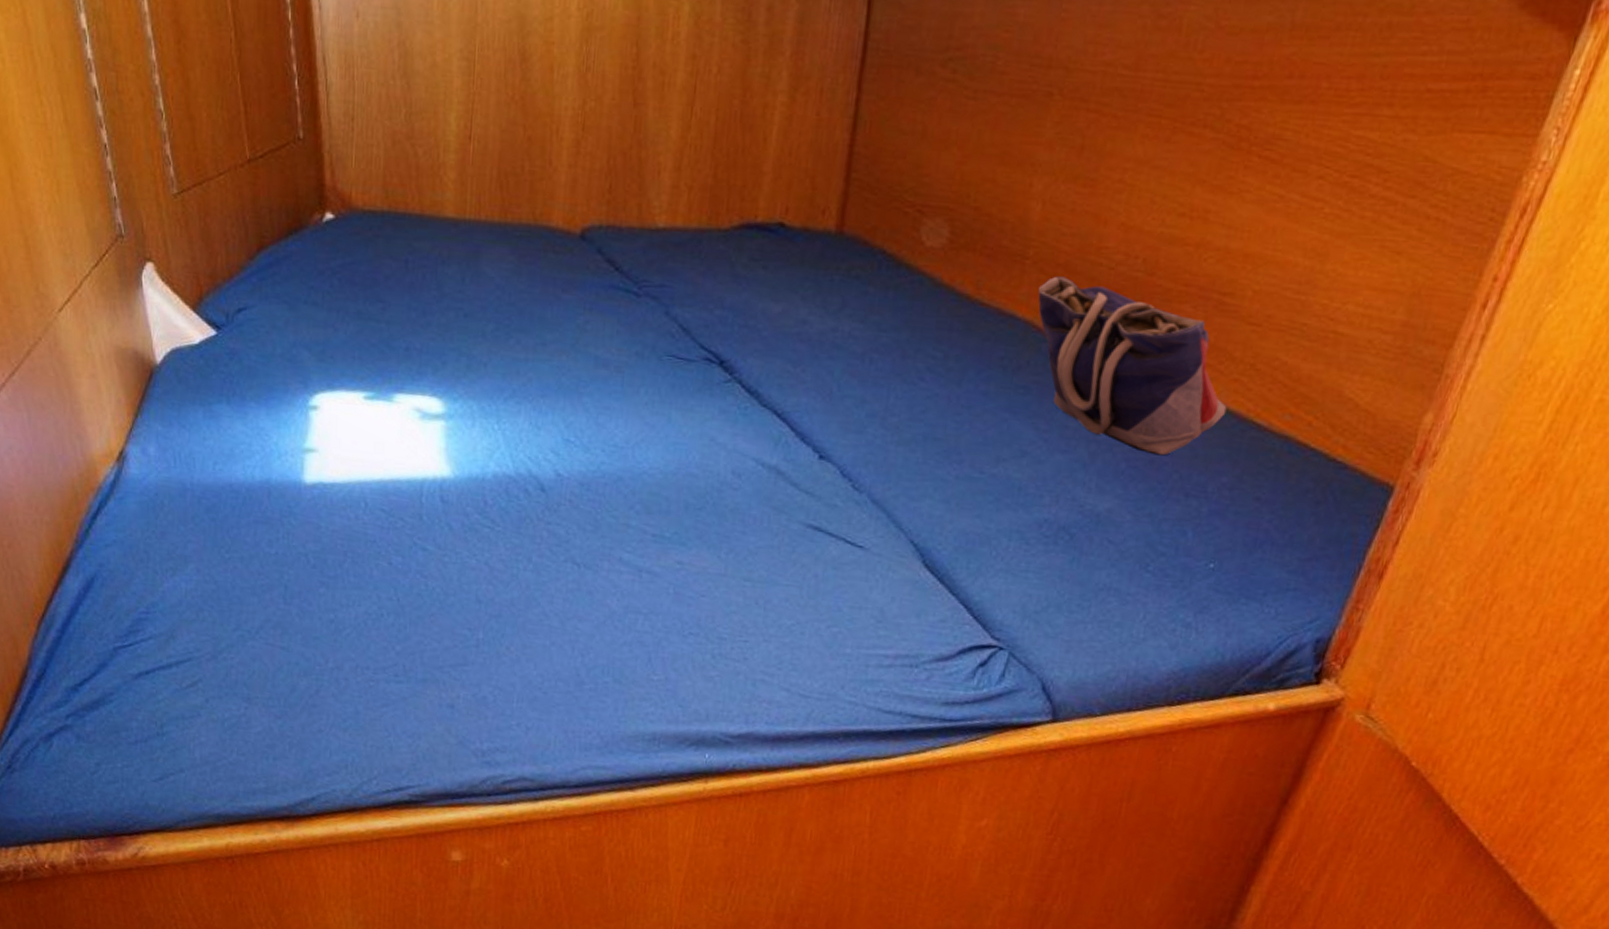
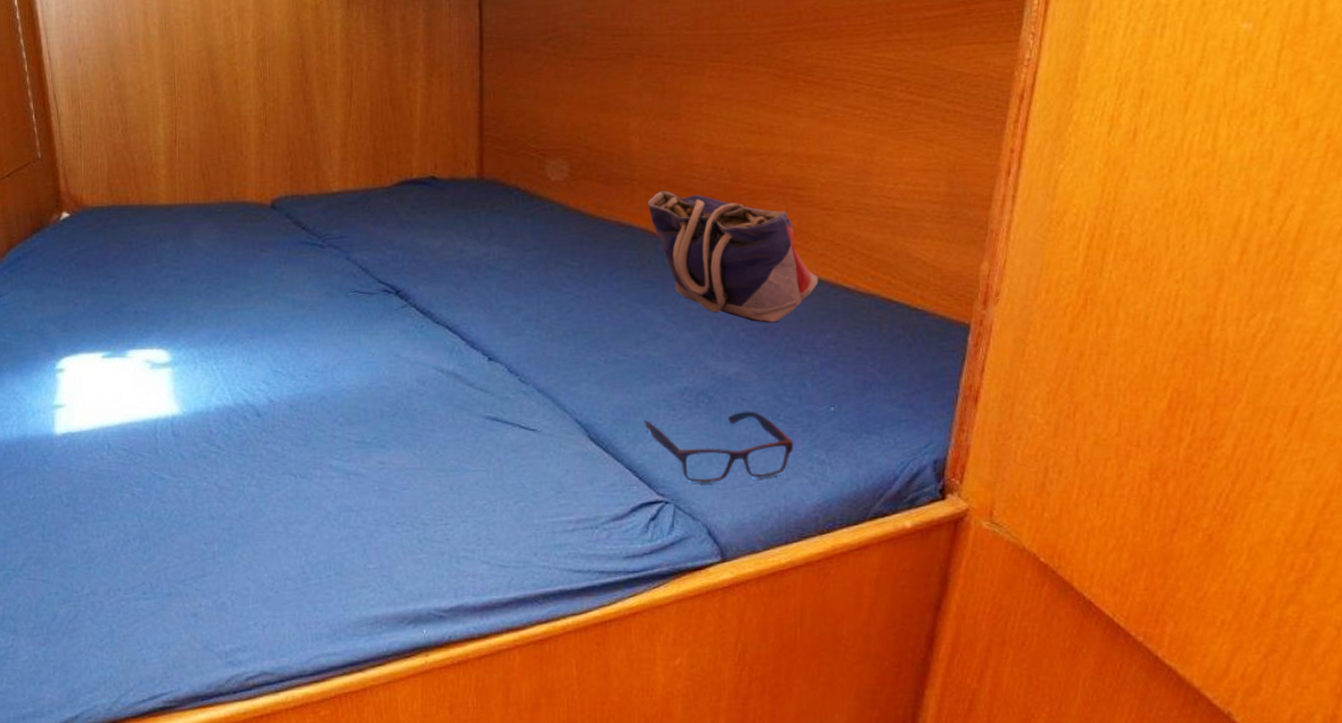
eyeglasses: none [989,551,1160,635] -> present [644,411,794,483]

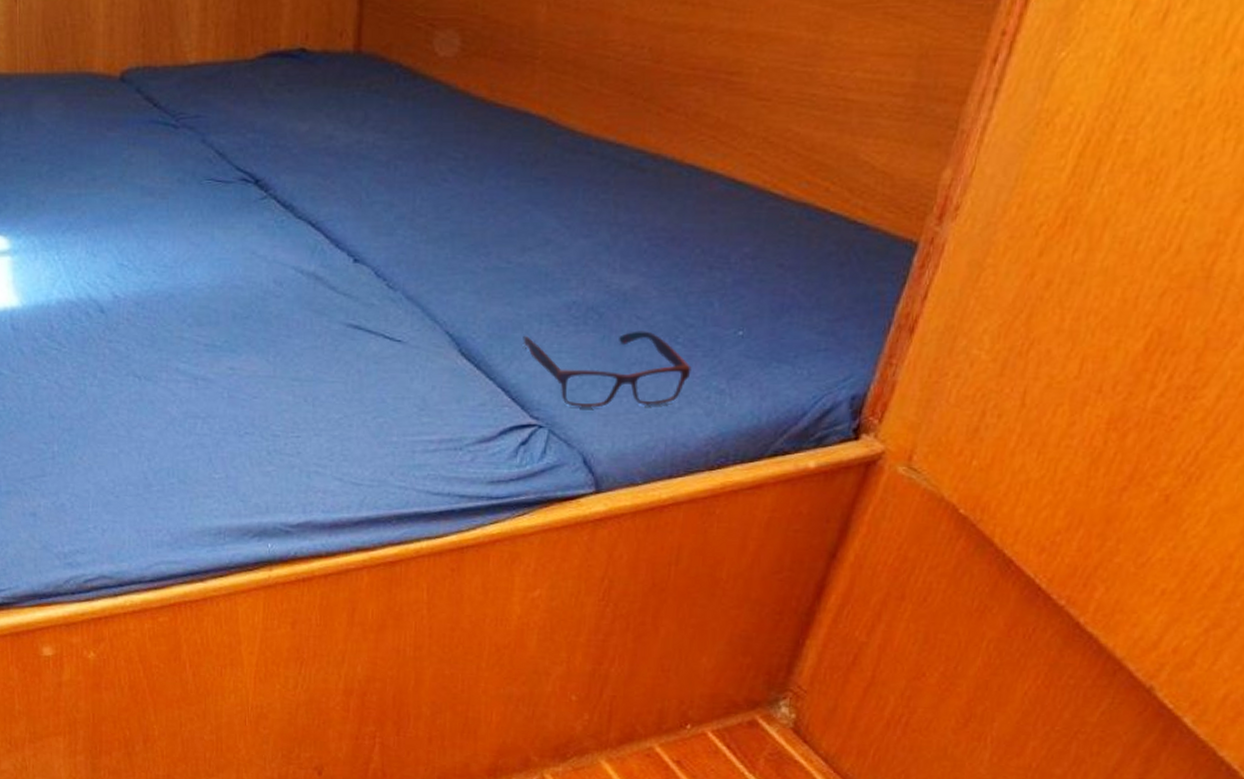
tote bag: present [648,191,819,323] -> none [550,72,743,232]

